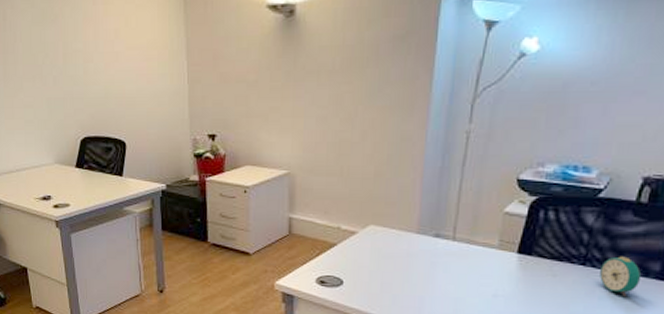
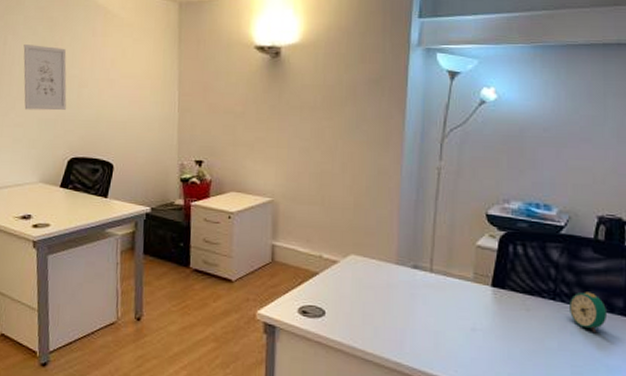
wall art: none [24,18,73,89] -> present [23,44,67,111]

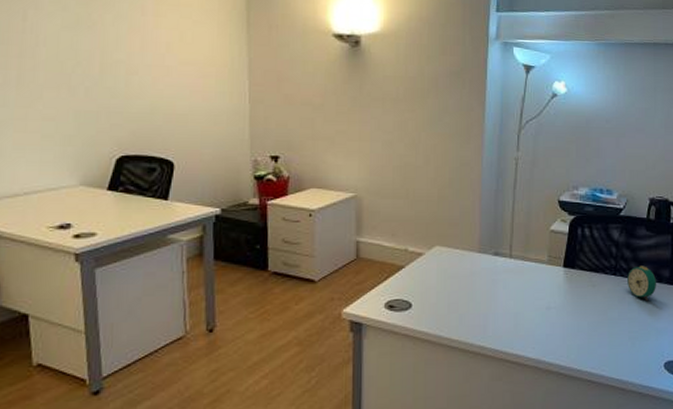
wall art: present [23,44,67,111] -> none [50,22,112,101]

